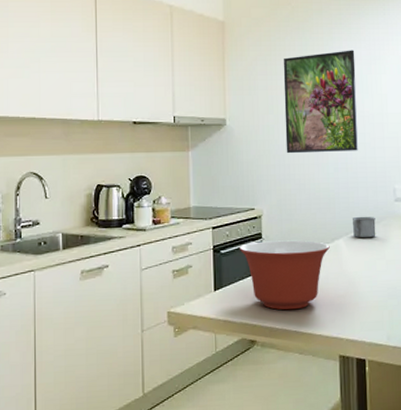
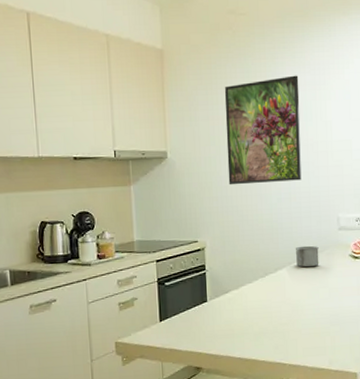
mixing bowl: present [239,240,330,310] -> none [183,270,273,338]

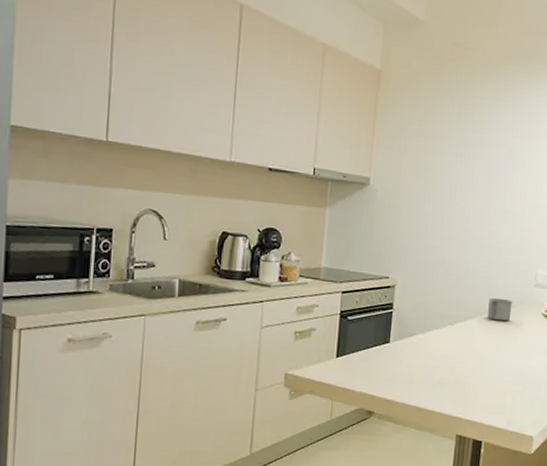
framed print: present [224,75,302,185] -> none [430,119,517,230]

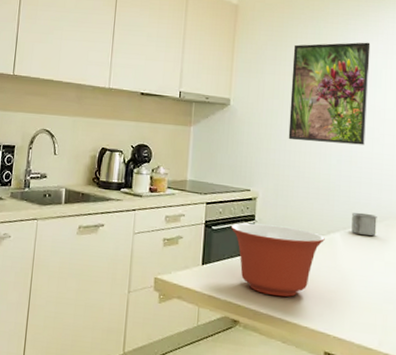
mixing bowl: none [367,311,462,385] -> present [230,222,325,297]
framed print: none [430,119,517,230] -> present [288,42,371,145]

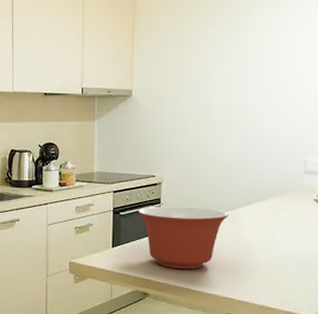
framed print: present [288,42,371,145] -> none [191,16,276,124]
mug: present [351,212,377,237] -> none [255,187,281,209]

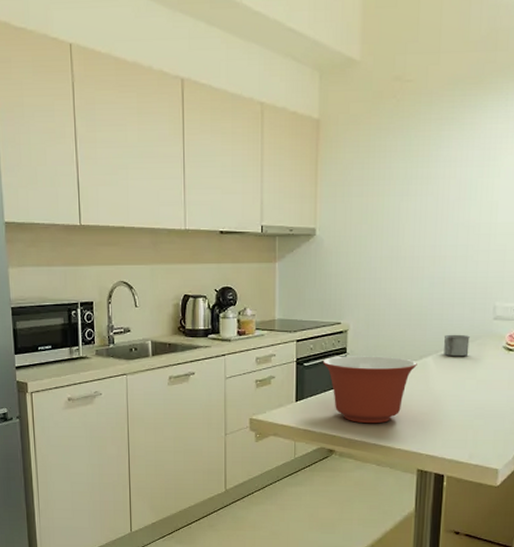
mug: none [255,187,281,209] -> present [444,334,470,357]

